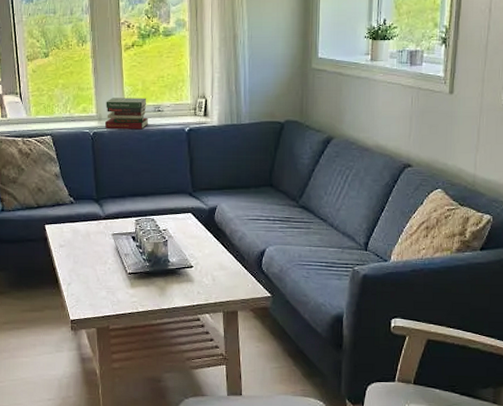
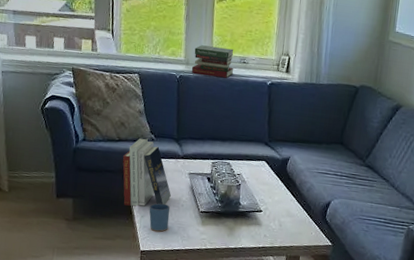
books: none [44,202,96,274] -> present [122,138,171,207]
mug: none [75,268,97,298] -> present [149,203,170,232]

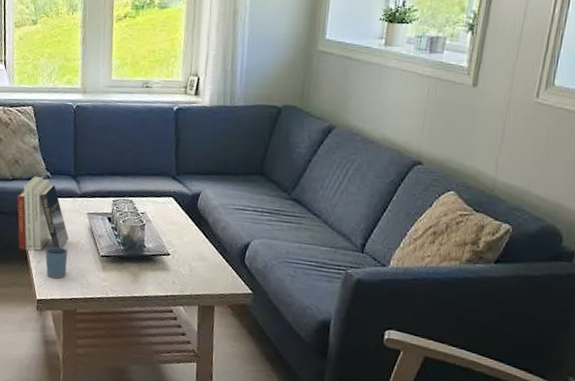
books: present [192,45,234,78] -> none [89,70,136,106]

